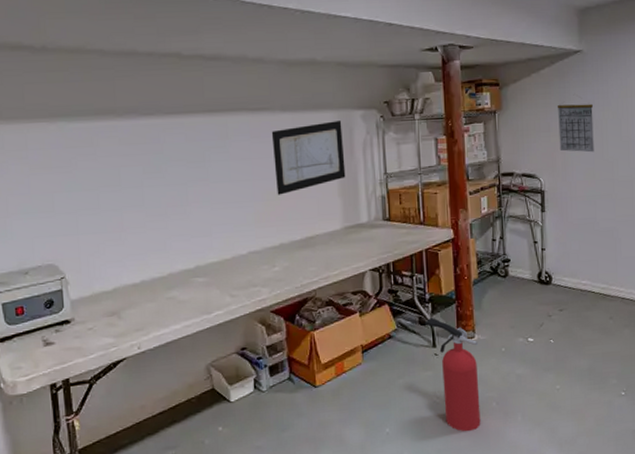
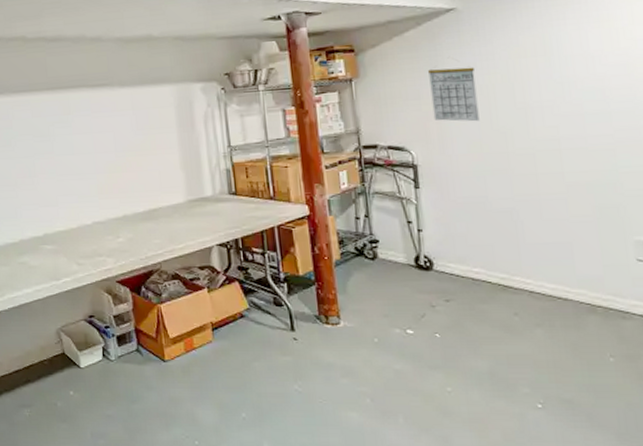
wall art: present [271,121,346,195] -> none [111,94,187,168]
fire extinguisher: present [424,317,481,432] -> none [280,298,353,428]

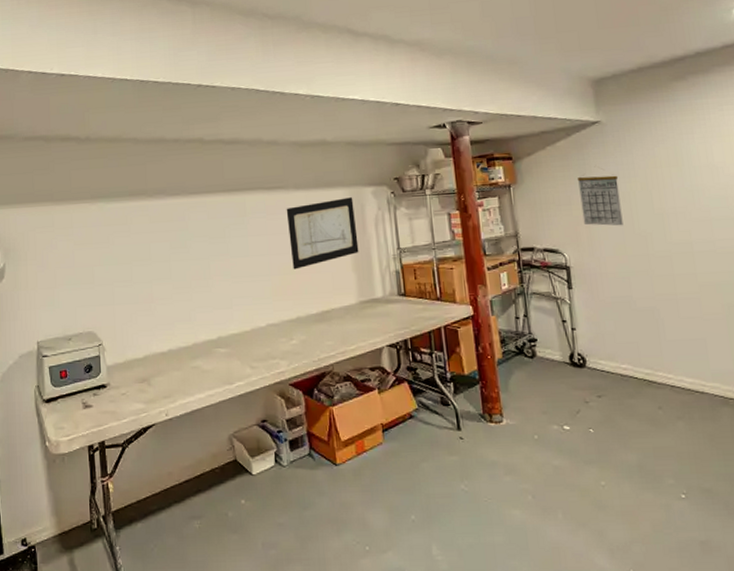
wall art: none [111,94,187,168] -> present [286,197,359,270]

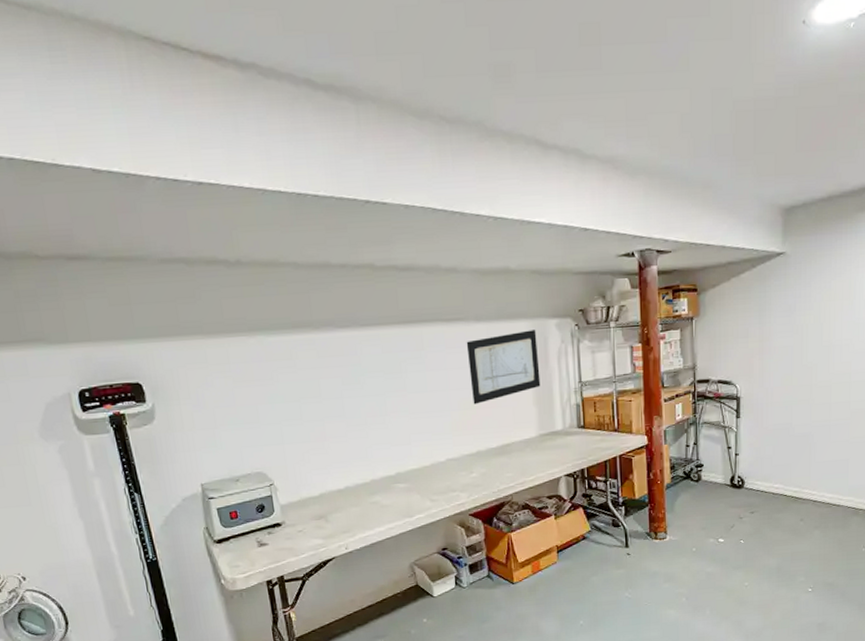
calendar: present [578,175,624,226] -> none [757,308,794,358]

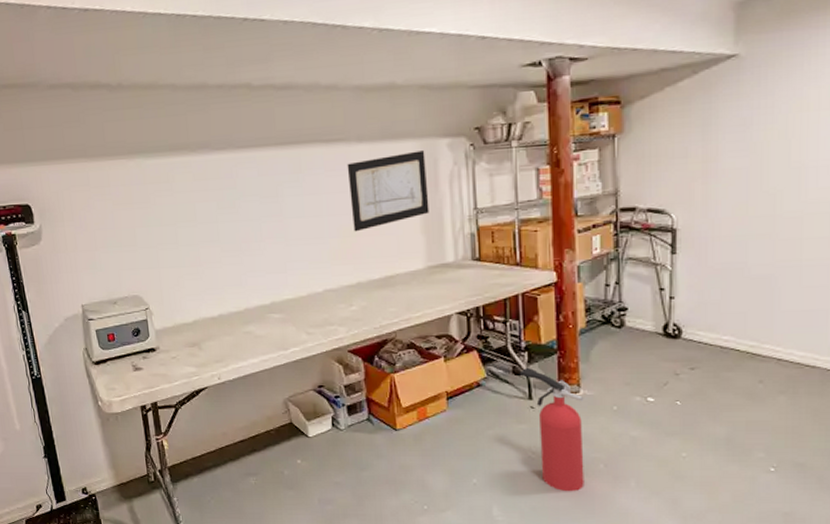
fire extinguisher: none [617,519,670,624] -> present [519,367,584,492]

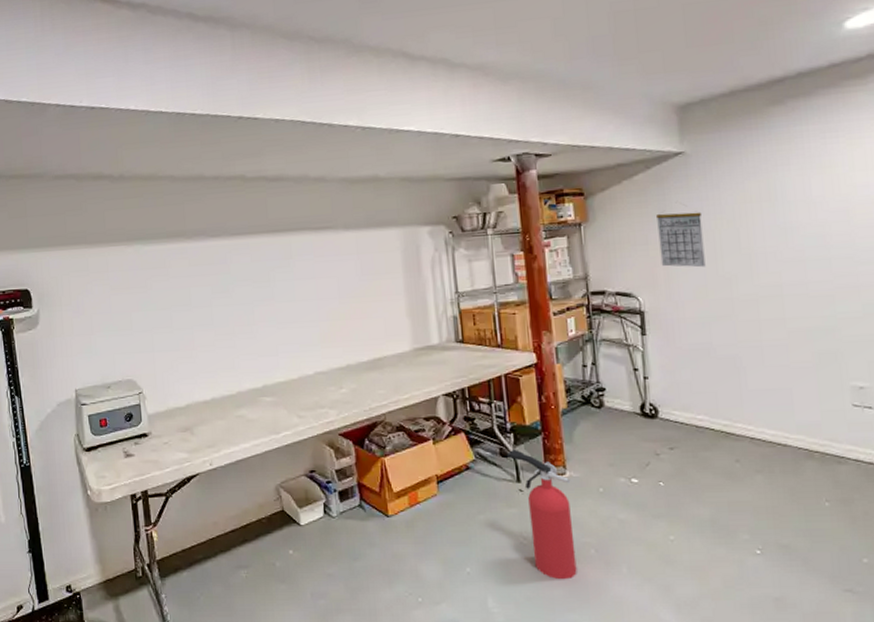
wall art: present [347,150,429,232] -> none [335,238,414,315]
calendar: none [700,121,750,183] -> present [657,212,706,268]

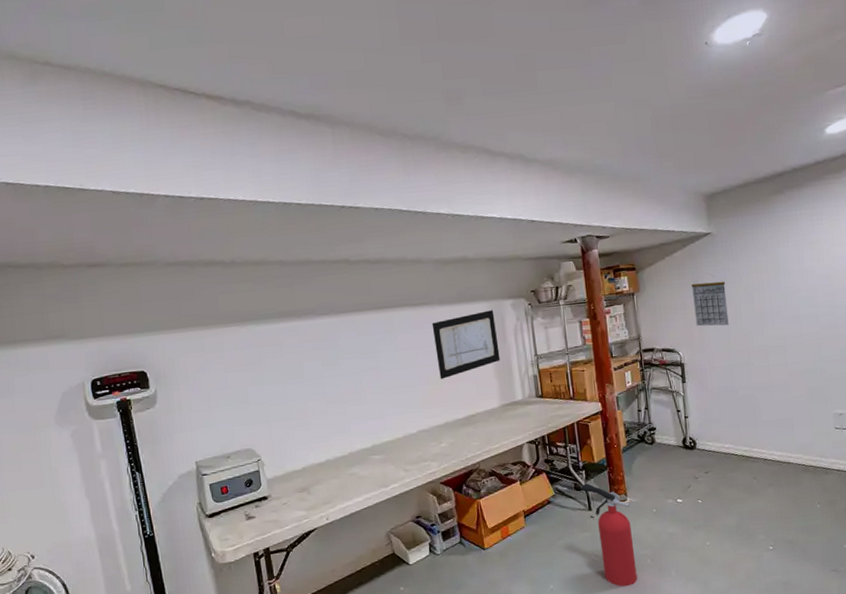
wall art: none [335,238,414,315] -> present [431,310,500,380]

